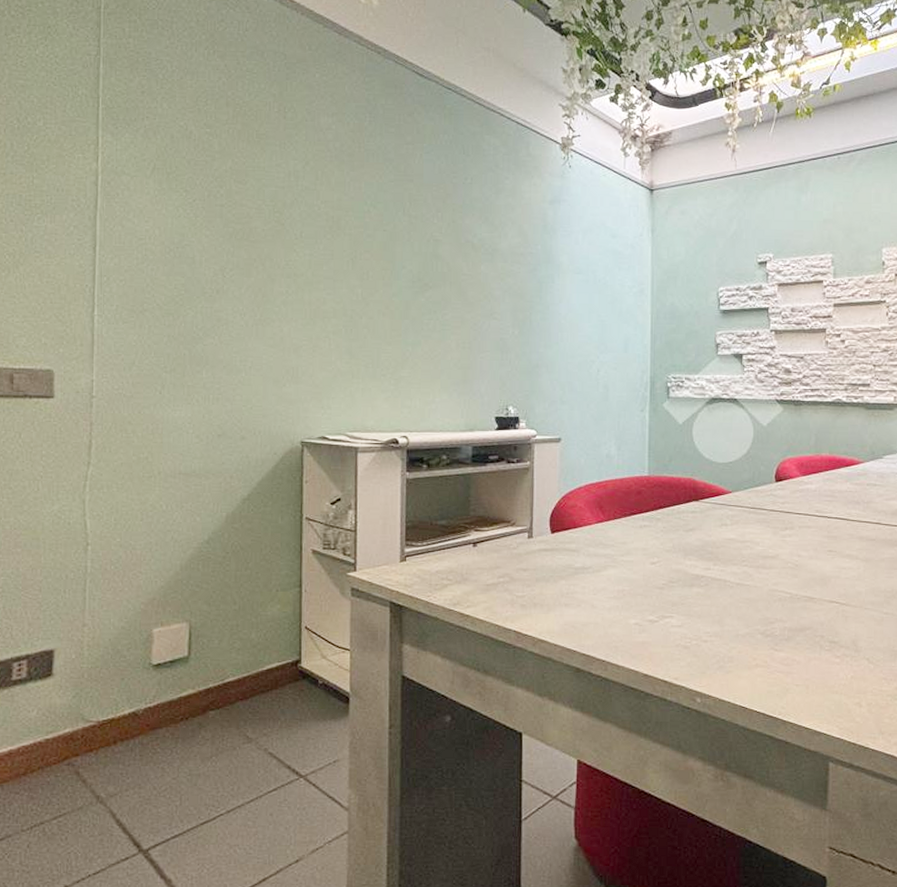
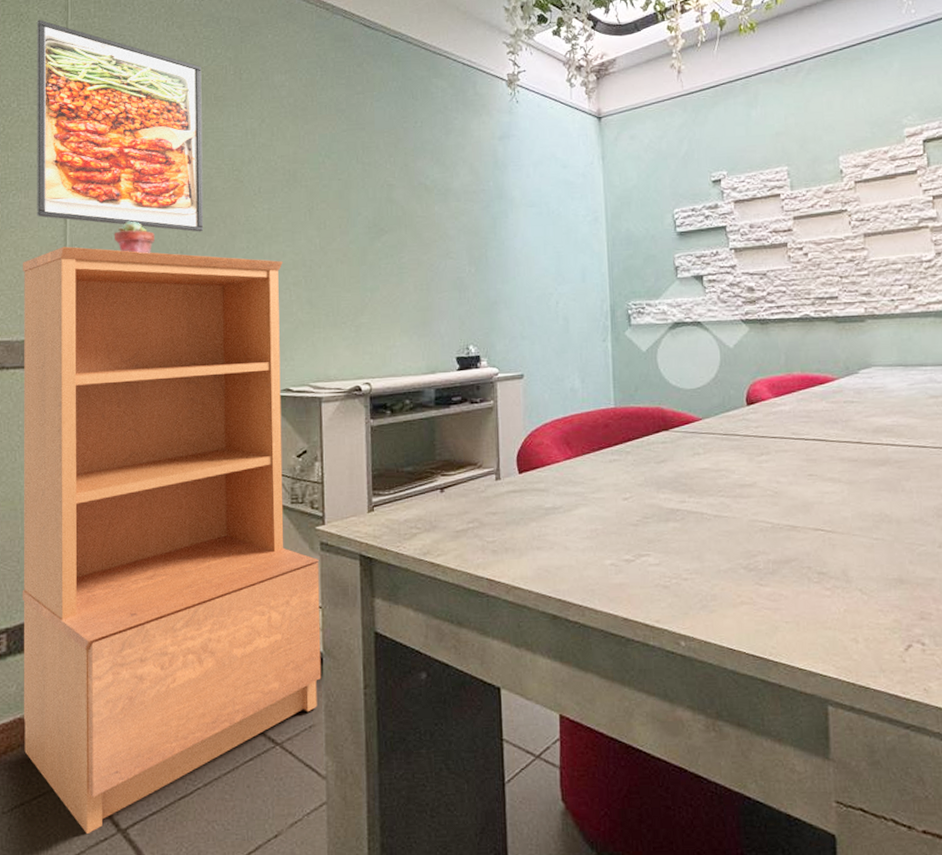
bookshelf: none [44,276,350,854] -> present [22,246,322,835]
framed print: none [63,34,244,273] -> present [36,20,204,232]
potted succulent: none [146,255,189,290] -> present [114,221,155,253]

